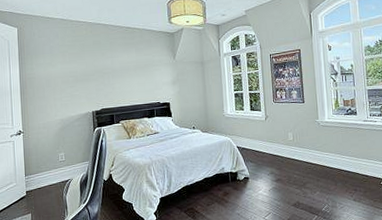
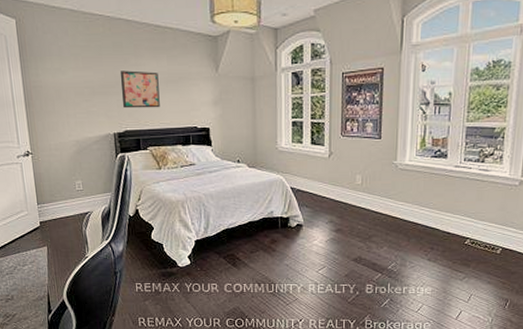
wall art: none [98,61,130,91] -> present [120,70,160,109]

